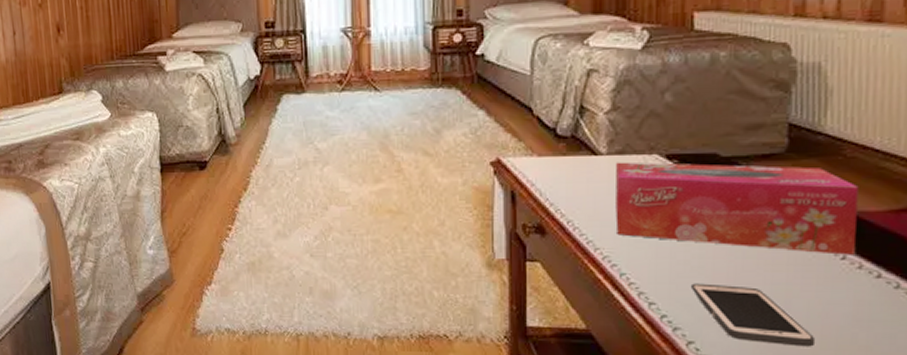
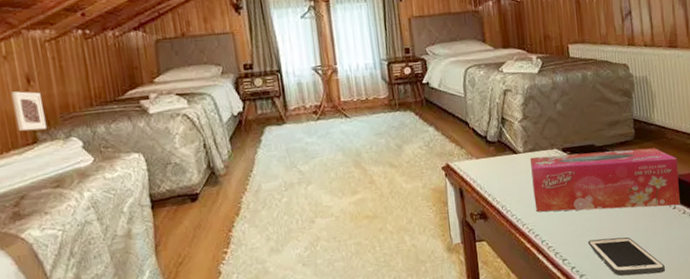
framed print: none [43,40,72,81] -> present [11,91,48,131]

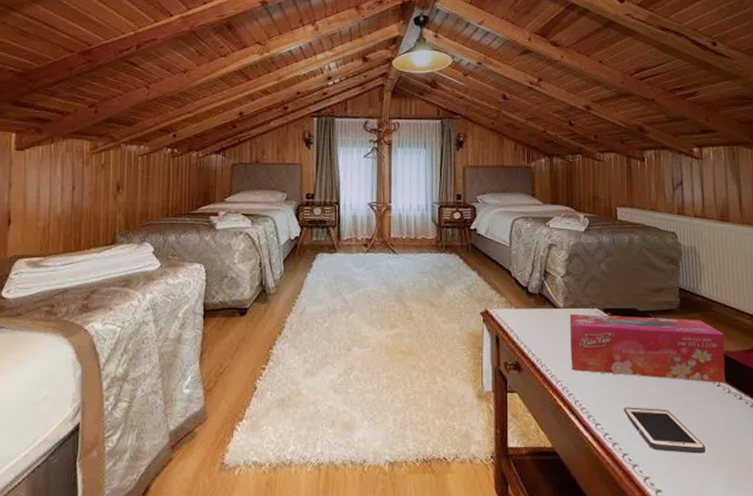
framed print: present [11,91,48,131] -> none [101,196,127,233]

